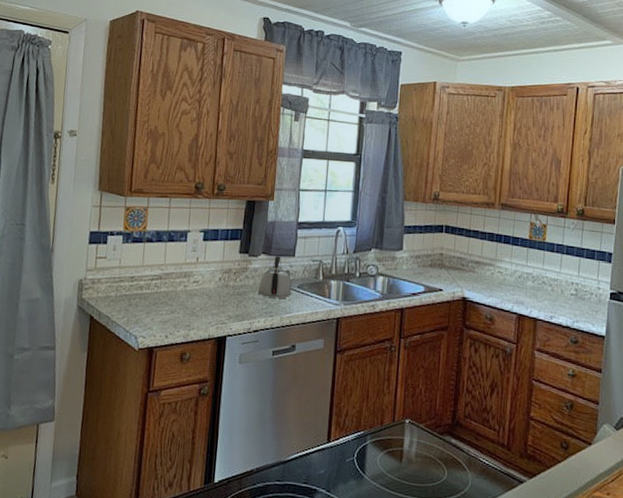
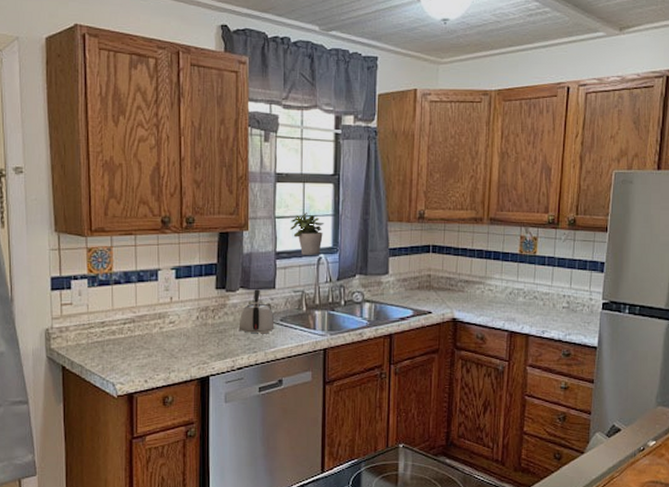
potted plant: none [313,187,345,228] -> present [291,213,324,255]

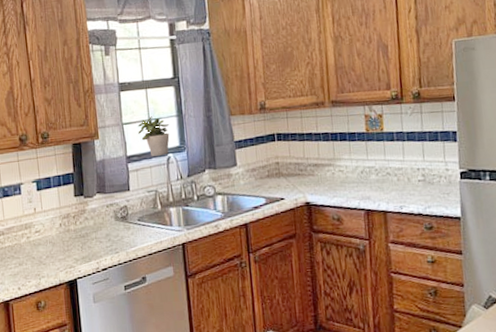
kettle: present [238,289,275,334] -> none [99,193,133,235]

